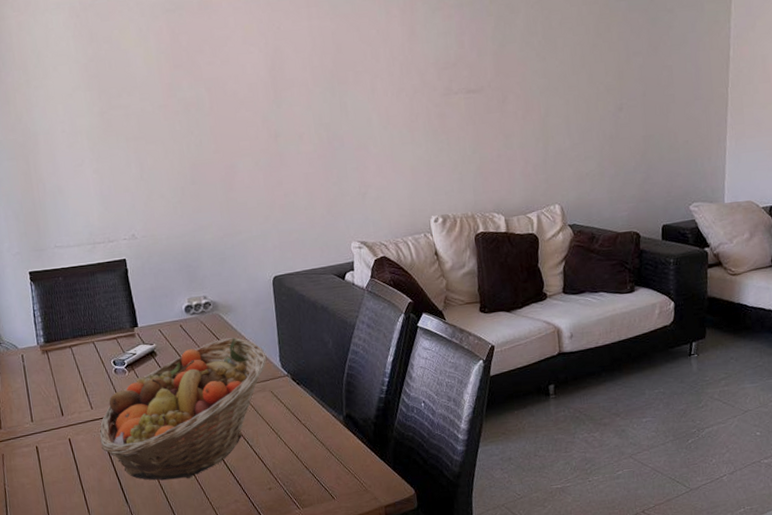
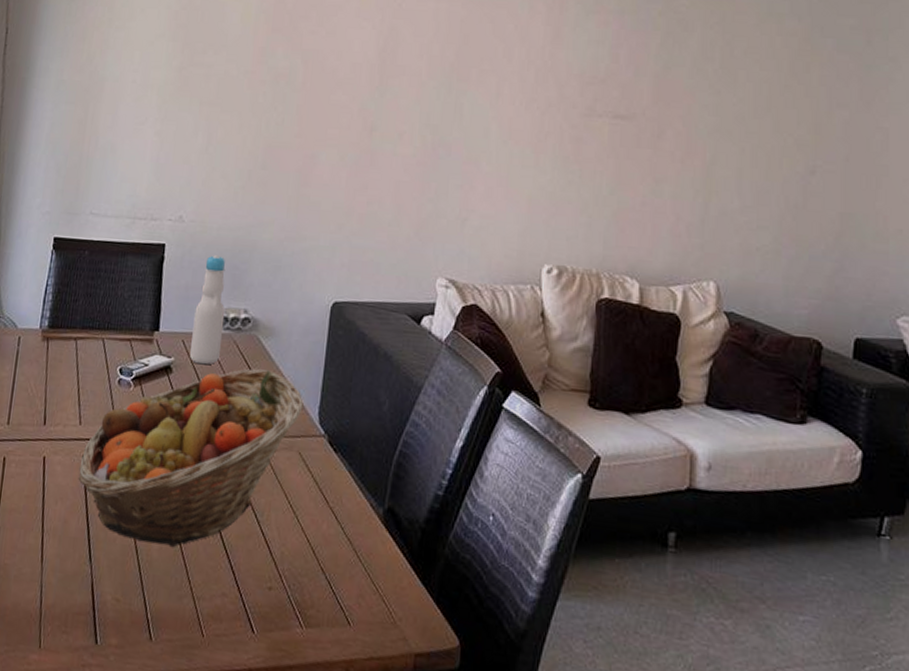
bottle: none [163,259,192,345] -> present [190,255,226,365]

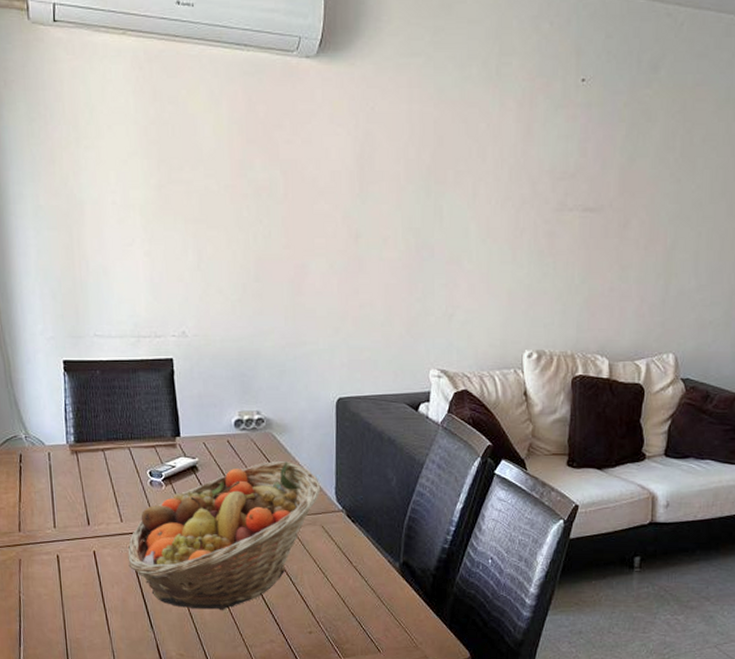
bottle: present [190,255,226,365] -> none [211,365,241,462]

